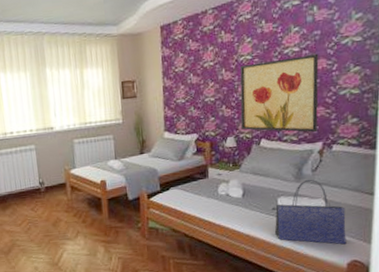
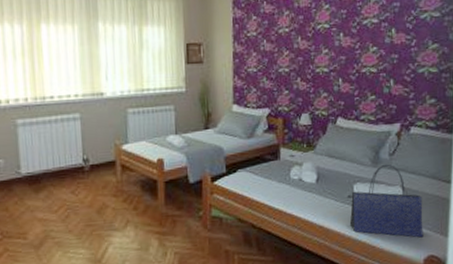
wall art: present [239,53,319,133] -> none [316,27,398,113]

